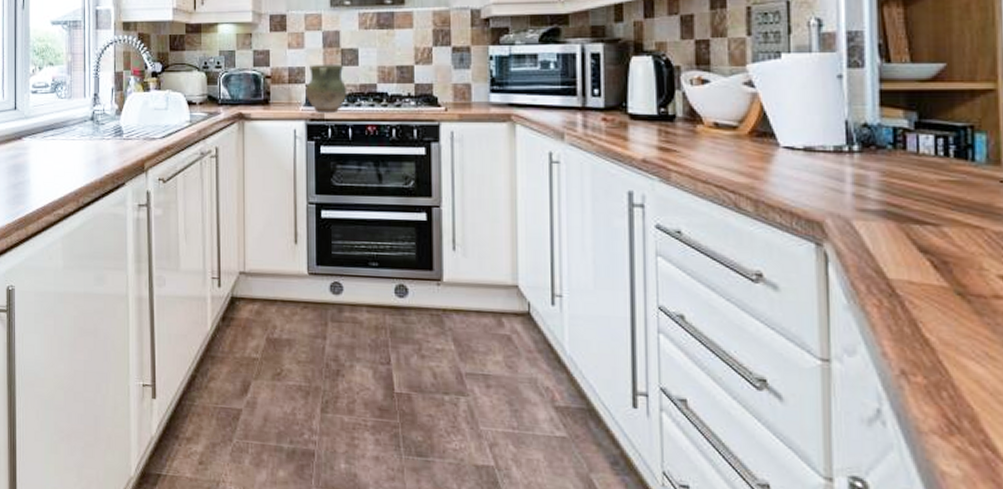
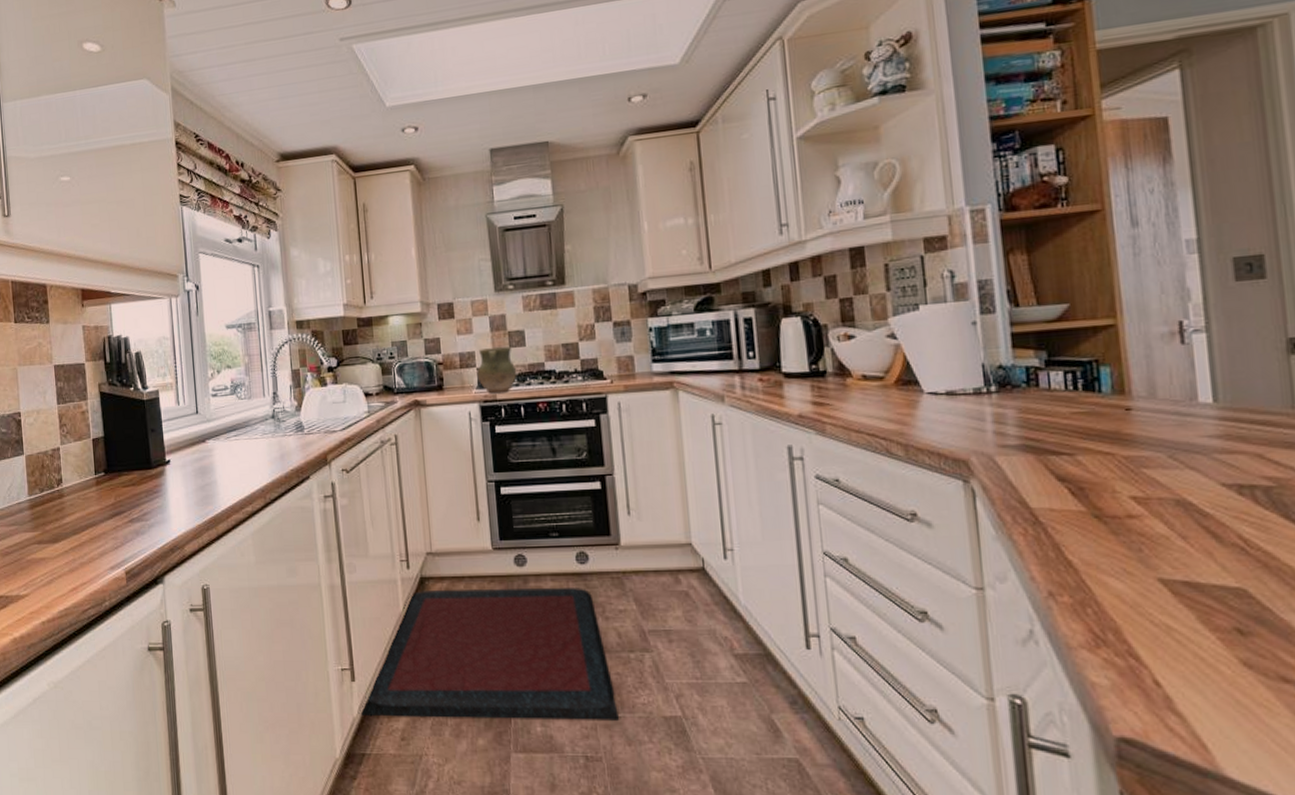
doormat: none [157,311,427,465] -> present [359,588,619,720]

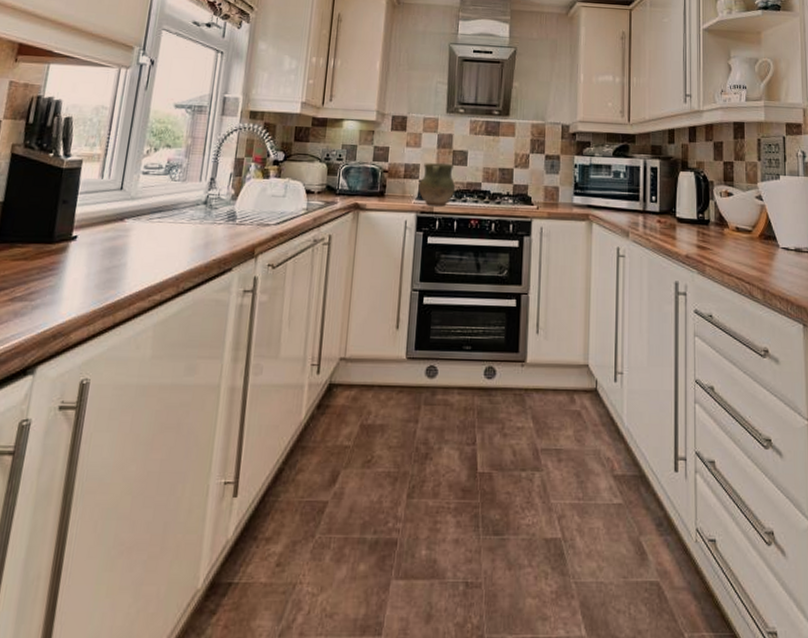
doormat: present [359,588,619,720] -> none [234,398,503,543]

